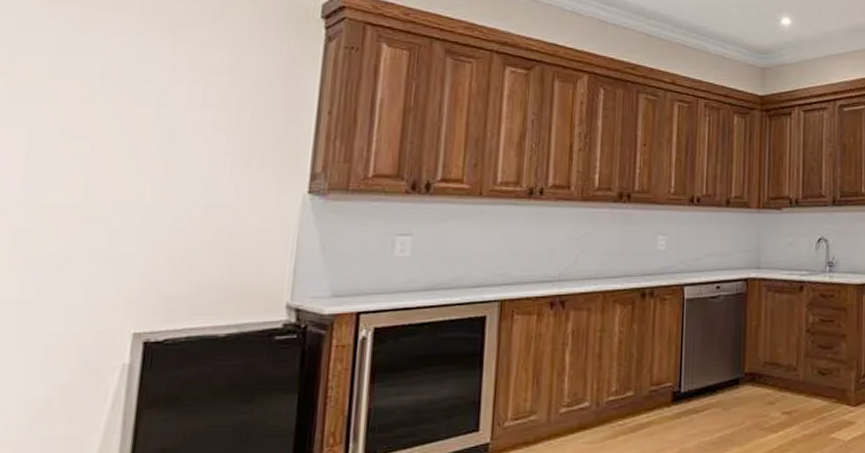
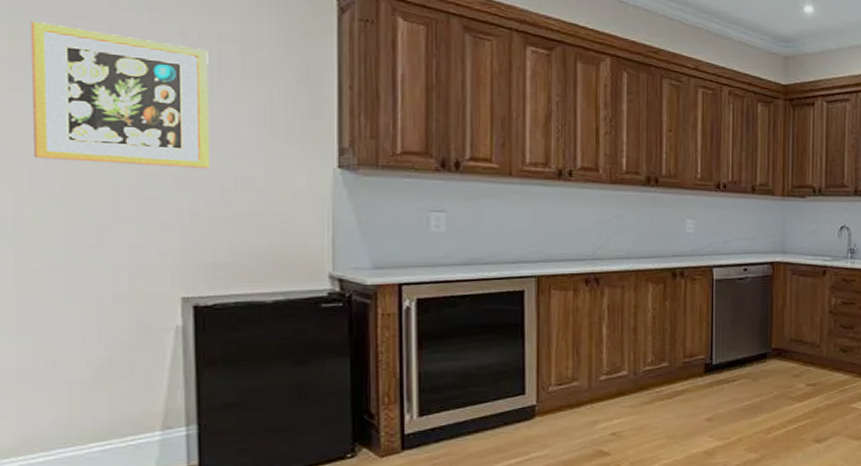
wall art: none [10,60,195,198] -> present [31,22,210,169]

